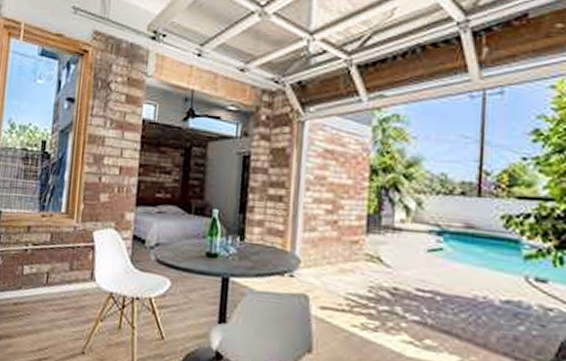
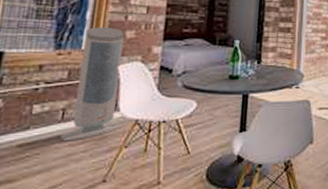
air purifier: none [46,189,99,307] -> present [61,27,124,142]

